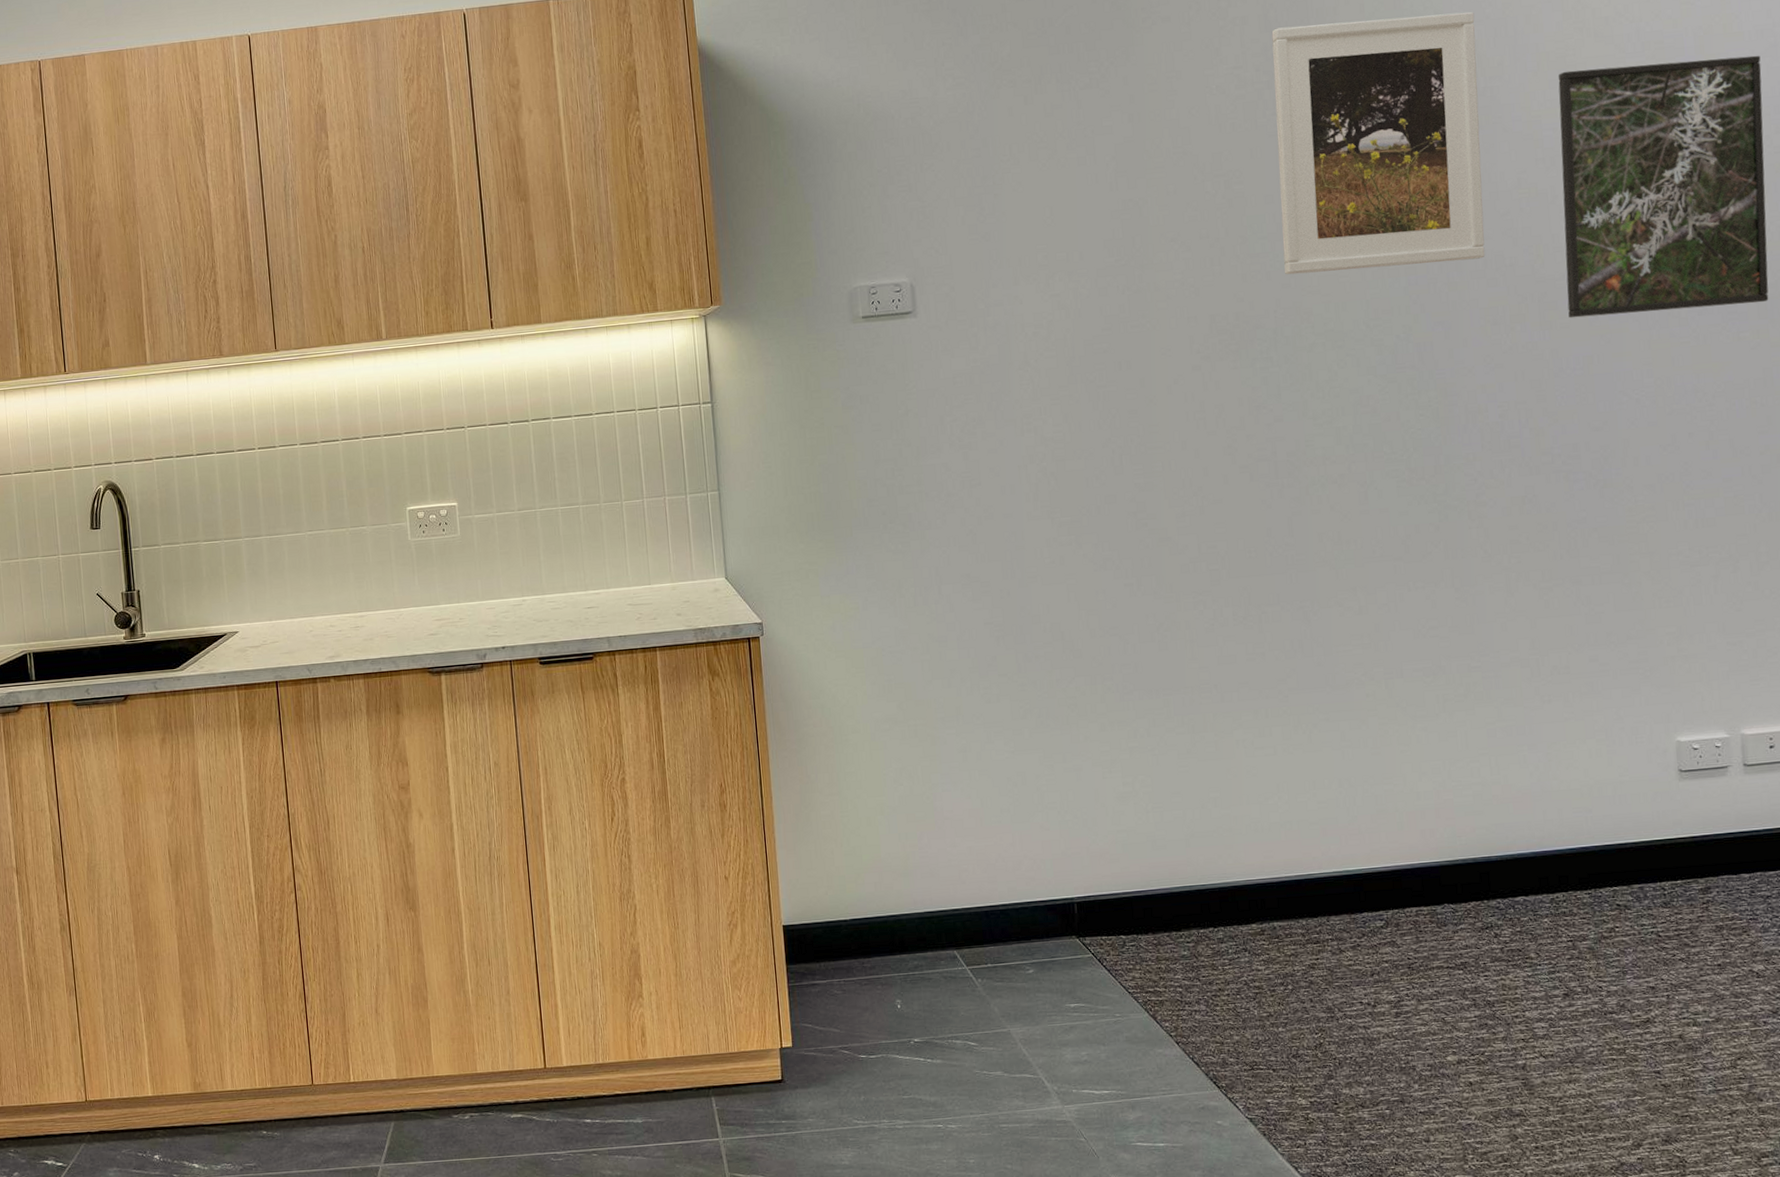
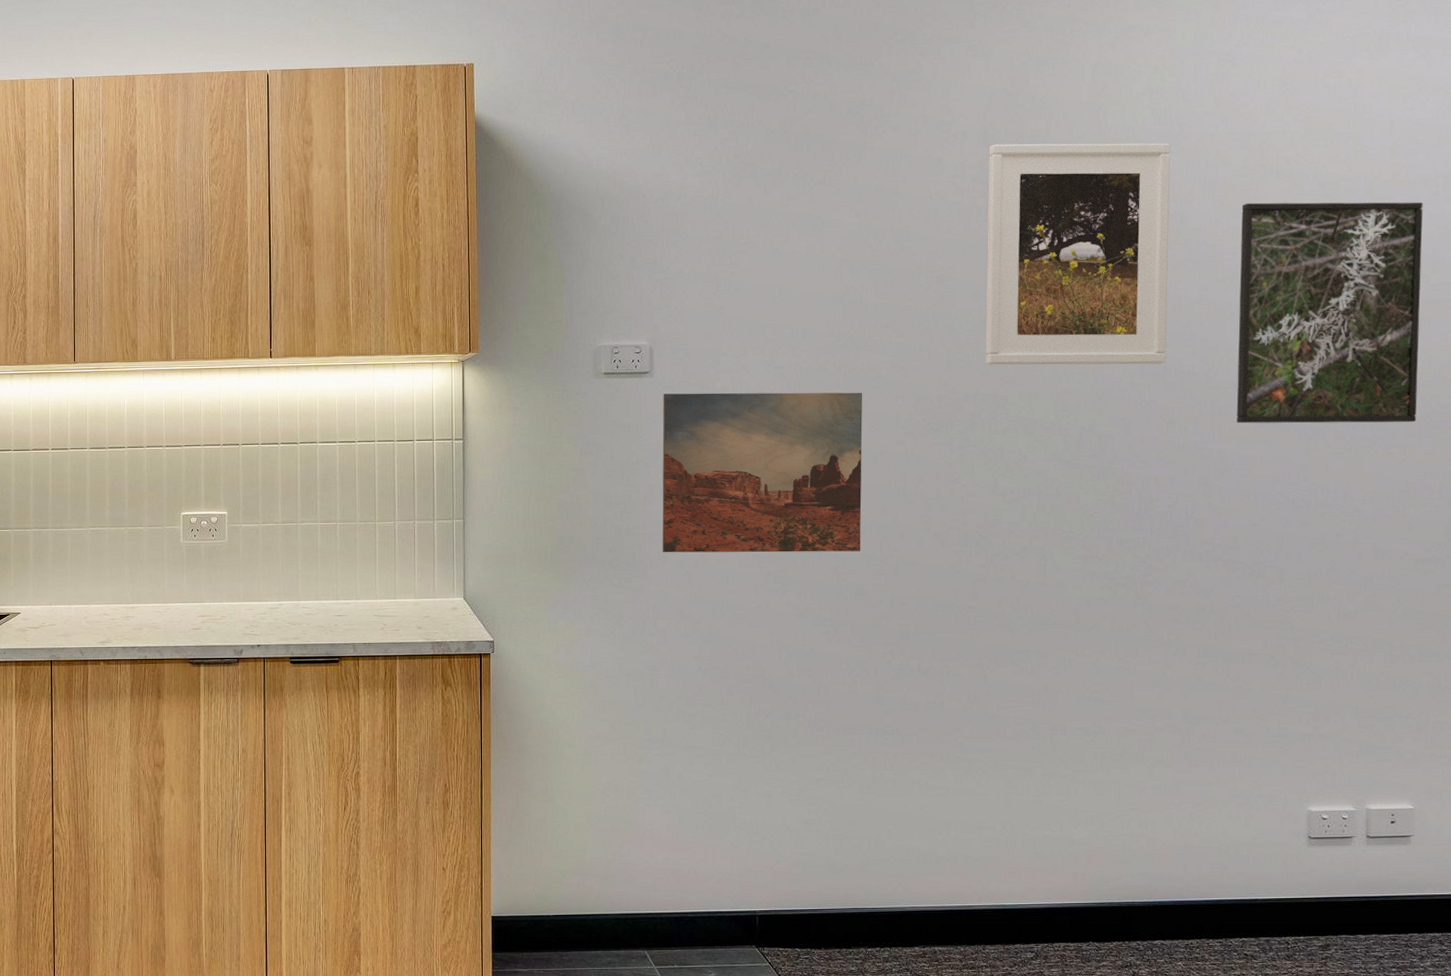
wall art: none [929,316,1161,511] -> present [662,392,863,553]

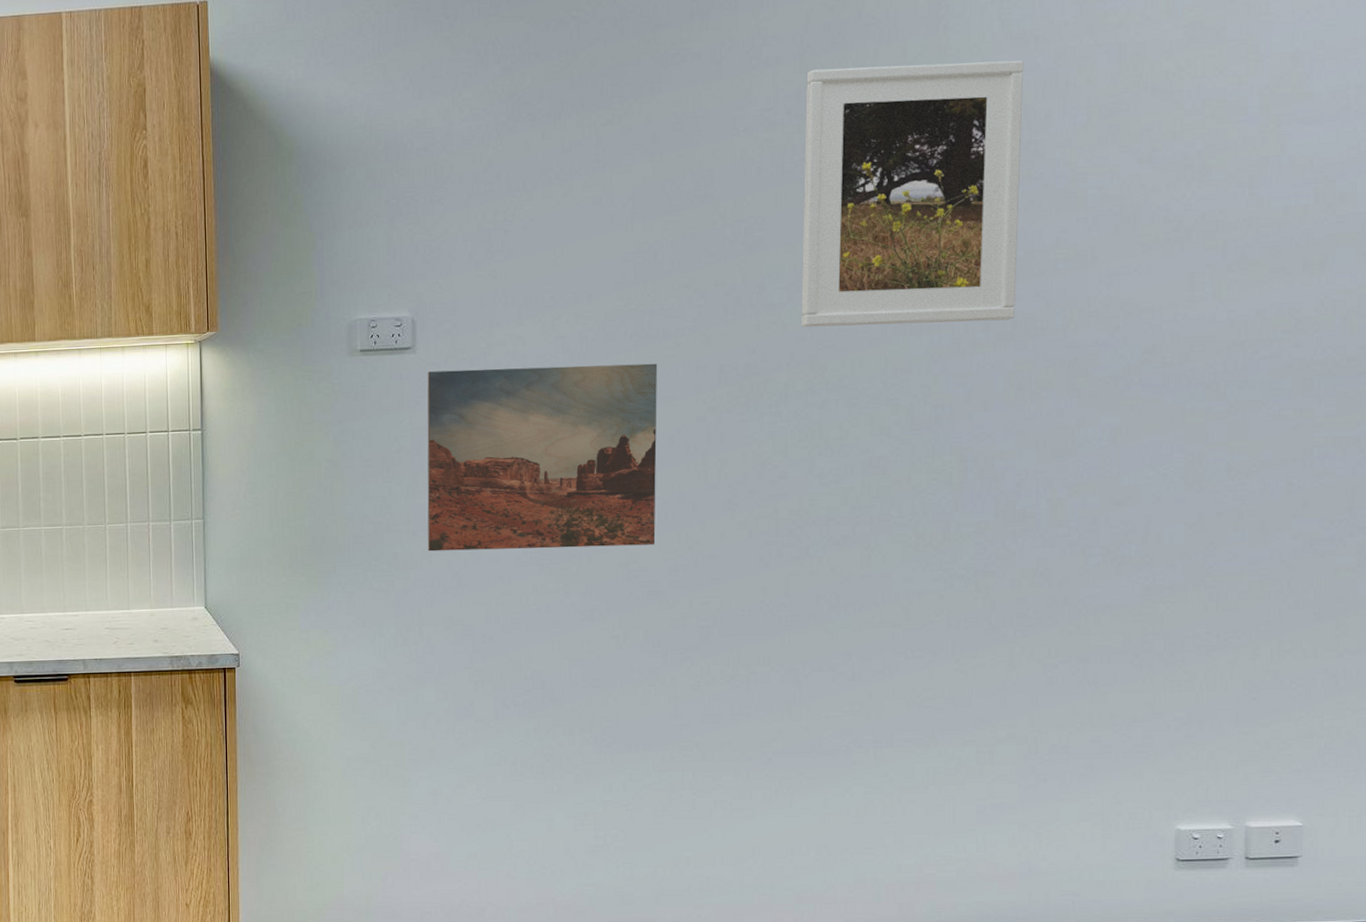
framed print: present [1236,202,1423,424] -> none [1099,118,1330,387]

